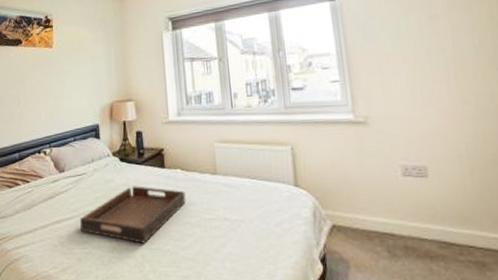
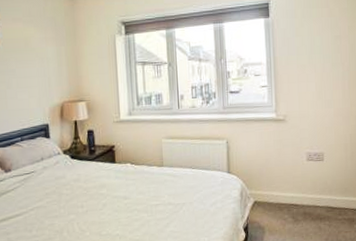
serving tray: present [80,186,186,244] -> none [29,180,135,232]

